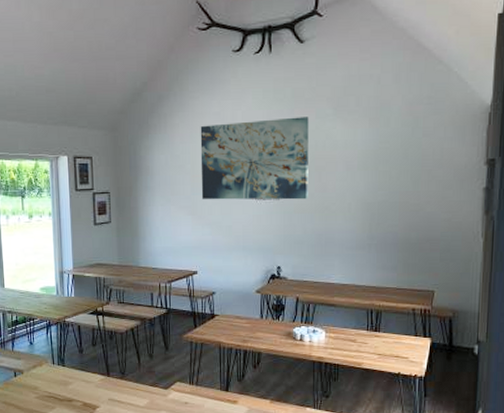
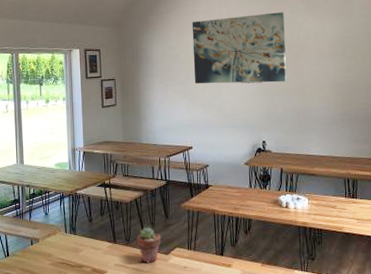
potted succulent: none [132,359,160,398] -> present [136,227,161,263]

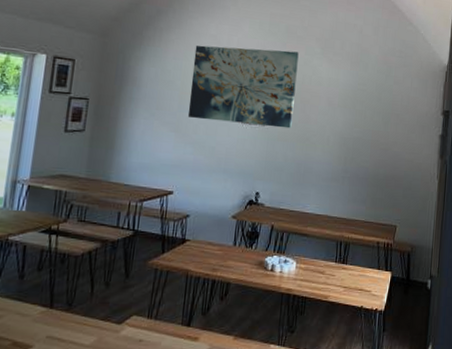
potted succulent: present [136,227,161,263] -> none [81,288,116,335]

